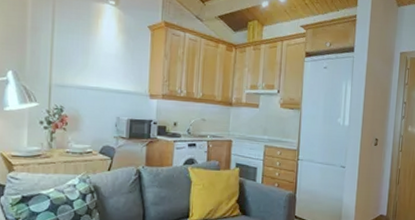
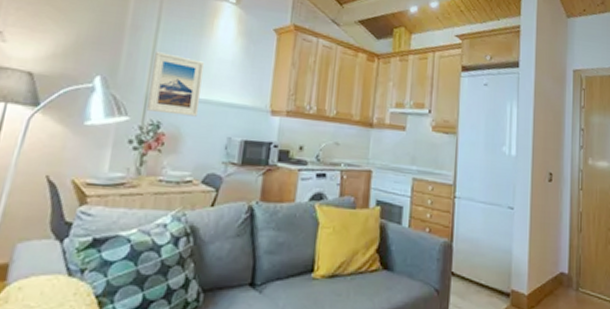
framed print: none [52,49,93,101] -> present [147,52,204,117]

